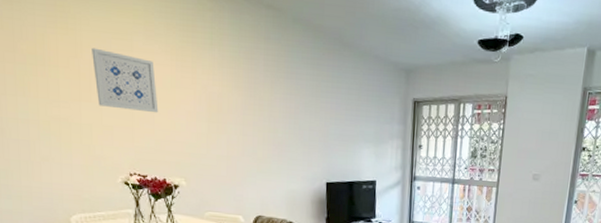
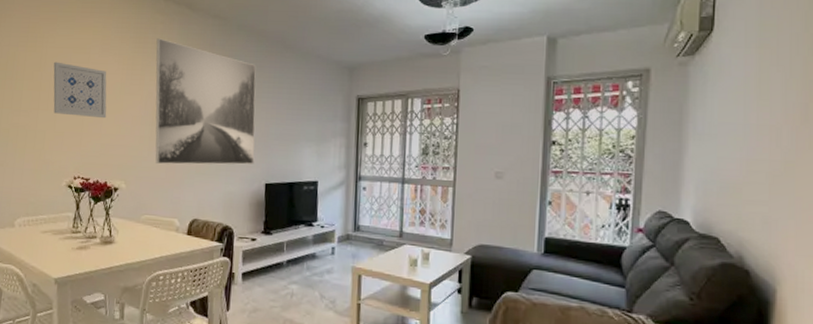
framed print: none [206,27,315,164] -> present [155,38,256,165]

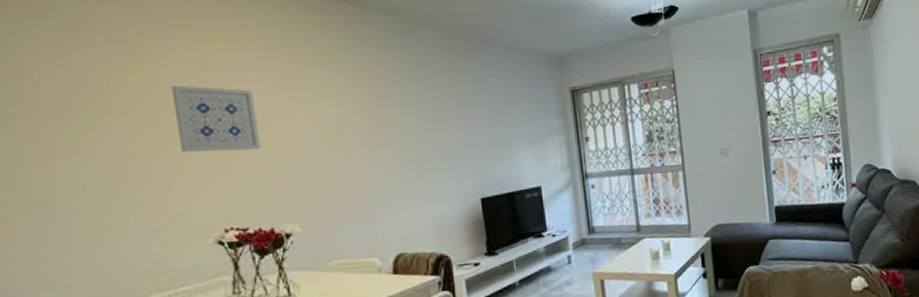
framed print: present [155,38,256,165] -> none [317,44,464,195]

